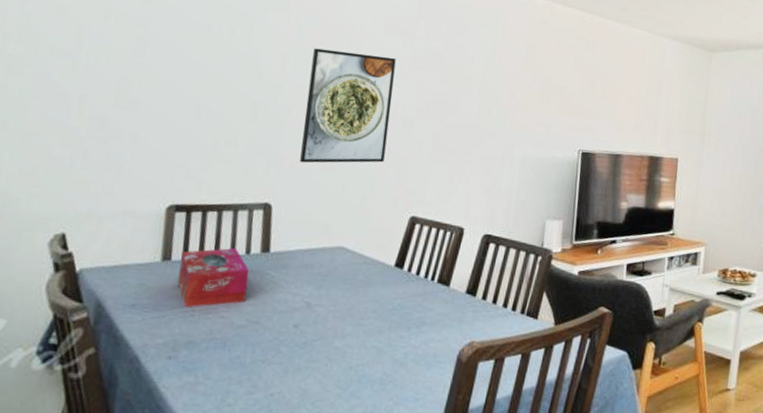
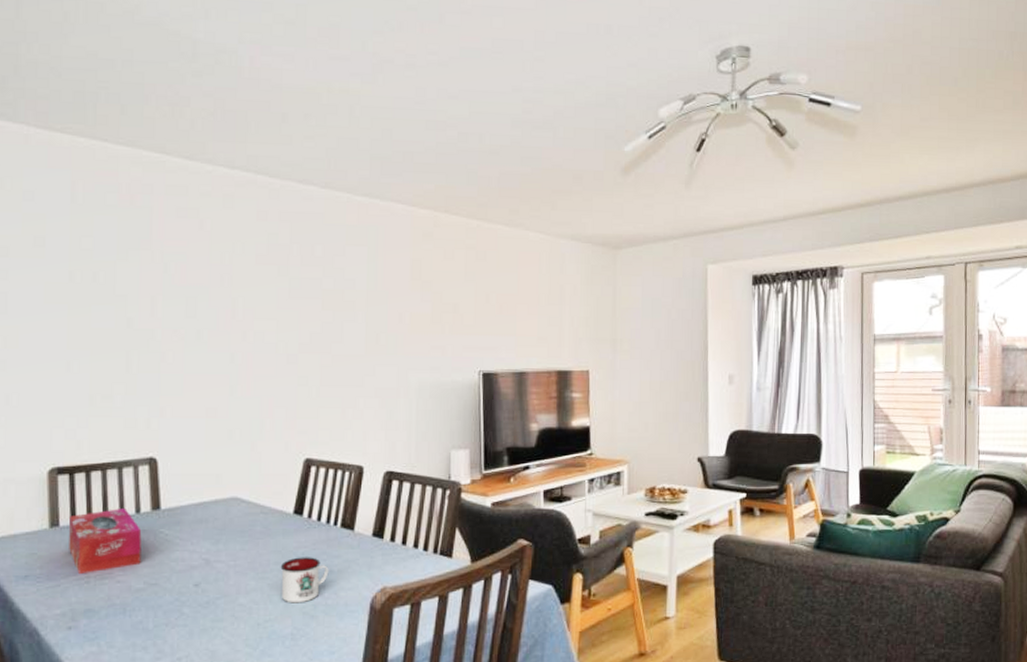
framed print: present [300,48,396,163] -> none [181,286,272,411]
mug: none [375,307,422,351] -> present [280,557,329,604]

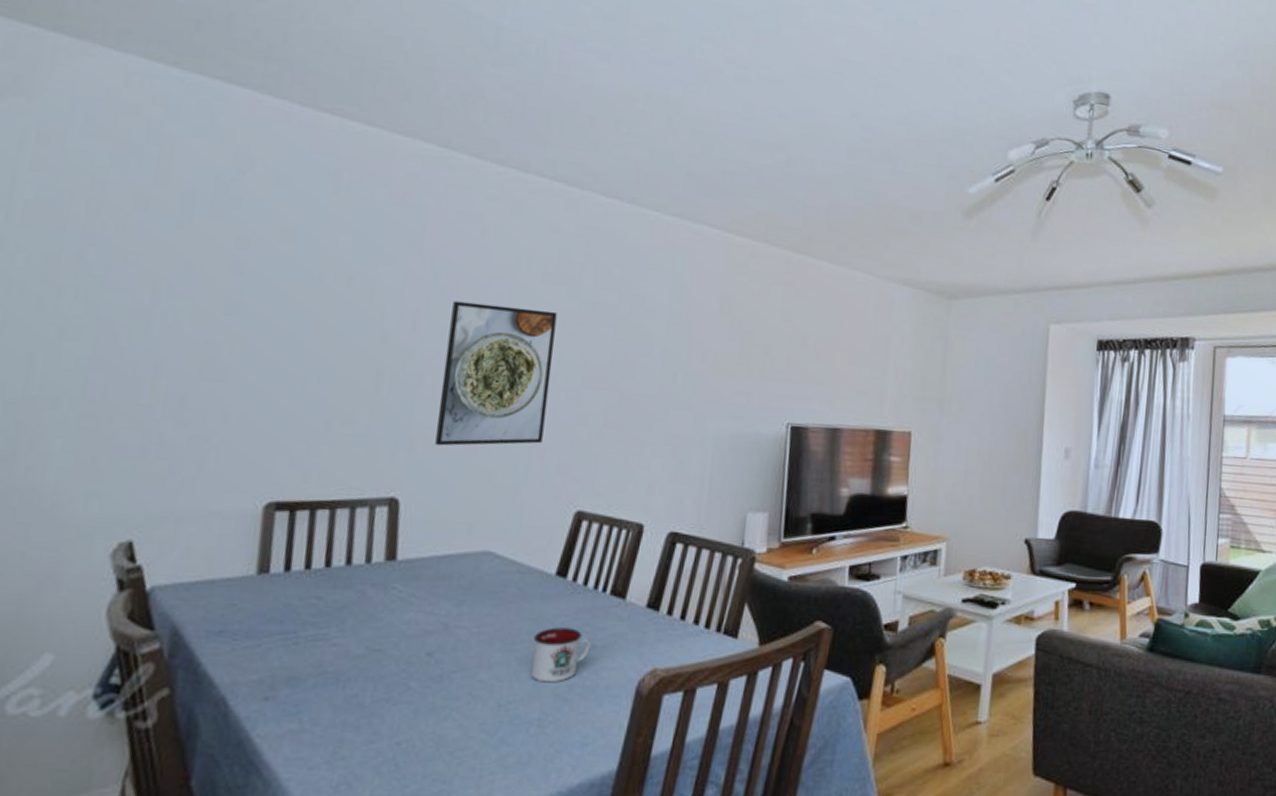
tissue box: present [69,507,142,575] -> none [277,555,371,634]
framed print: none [181,286,272,411] -> present [435,301,557,446]

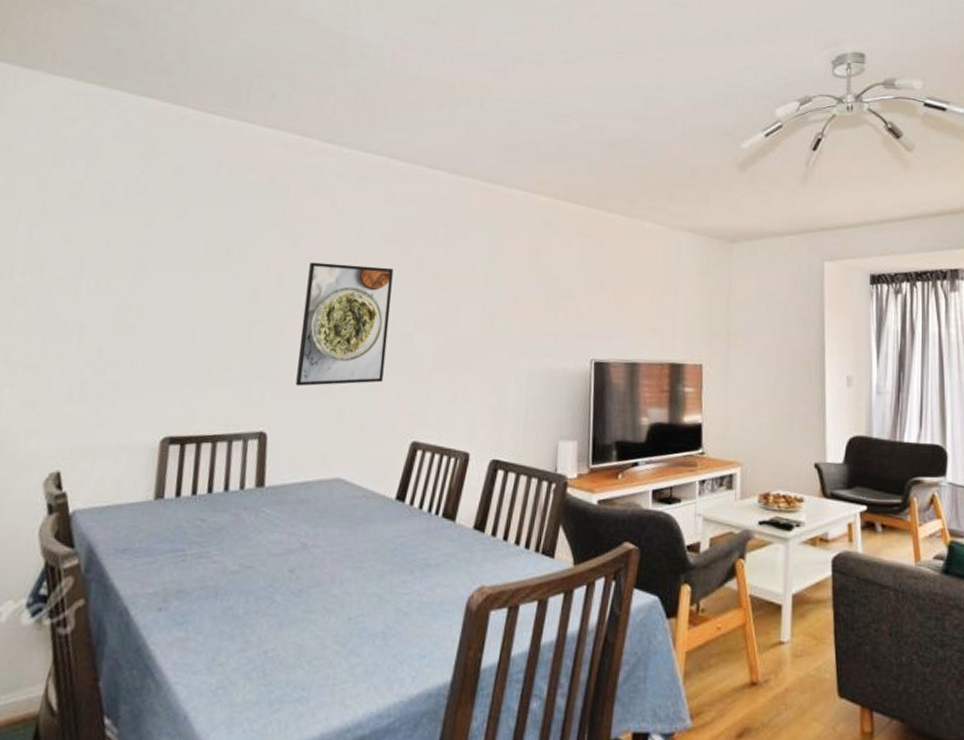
mug: present [531,627,591,683] -> none [376,547,427,599]

